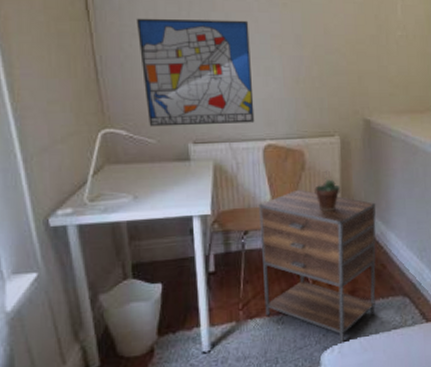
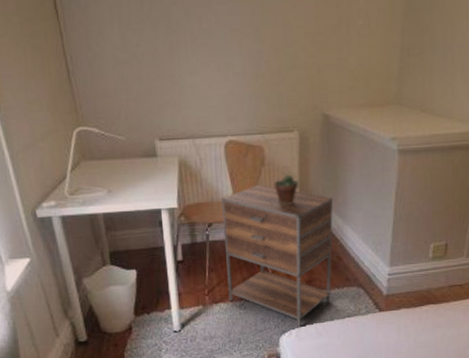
wall art: present [137,18,255,127] -> none [102,14,216,124]

